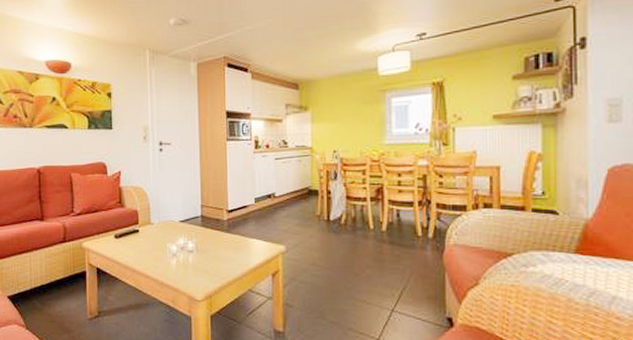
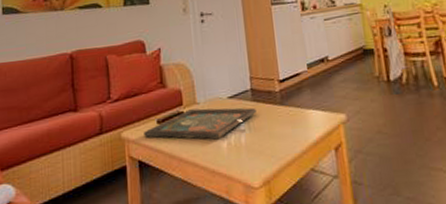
decorative tray: none [102,228,206,257] -> present [143,107,258,140]

